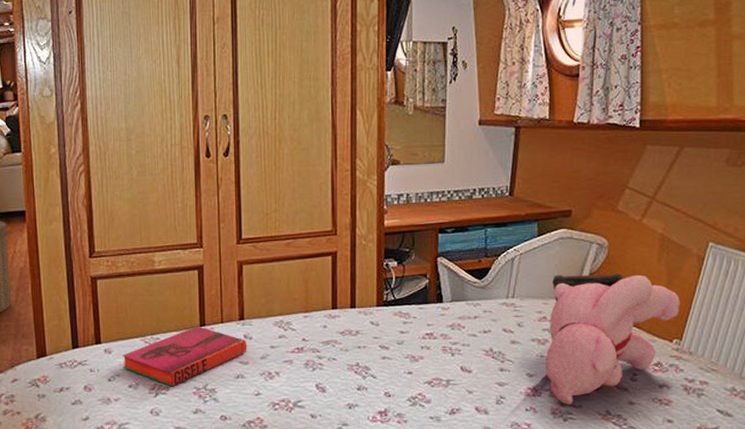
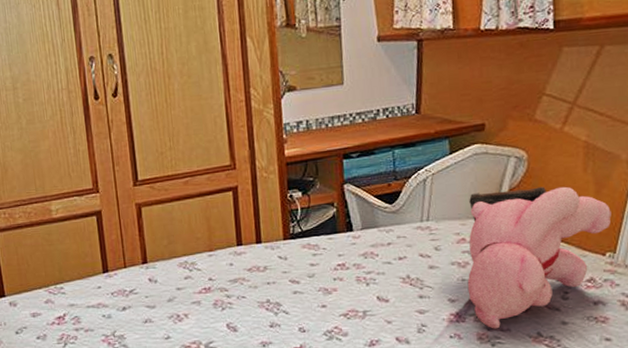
hardback book: present [122,326,247,387] -> none [28,272,153,336]

